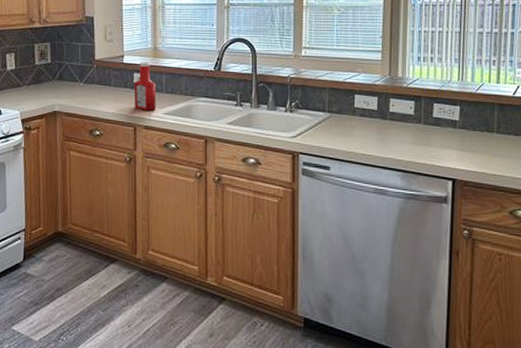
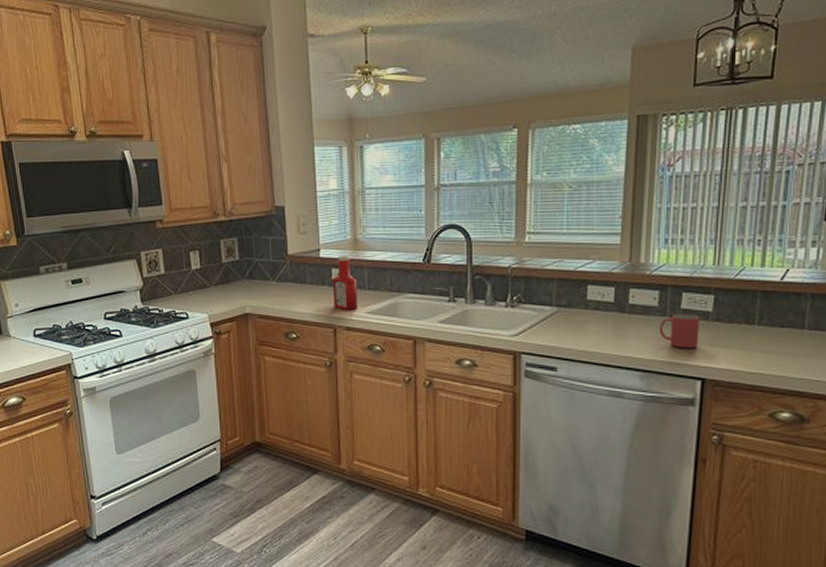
mug: none [415,121,449,152] -> present [659,313,699,349]

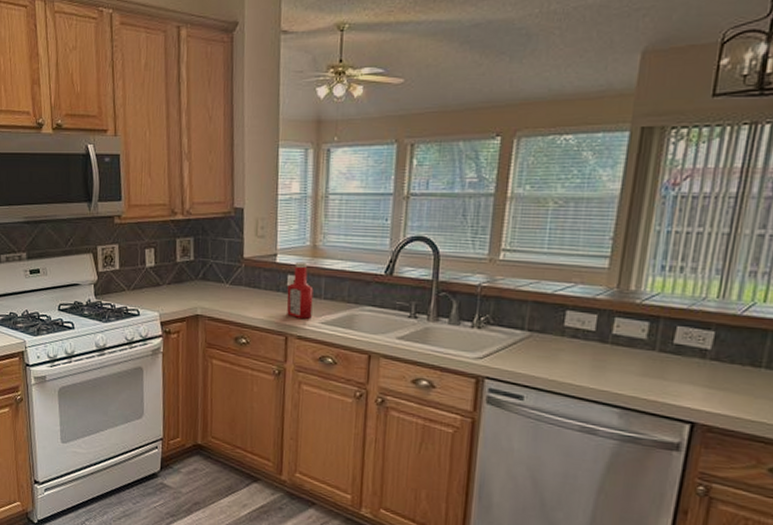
mug: present [659,313,699,349] -> none [645,349,695,389]

